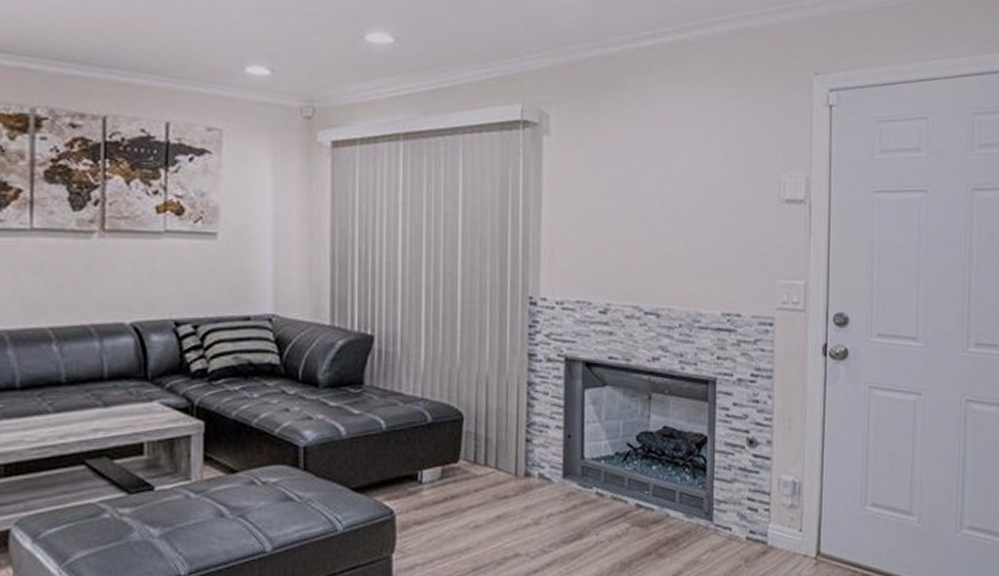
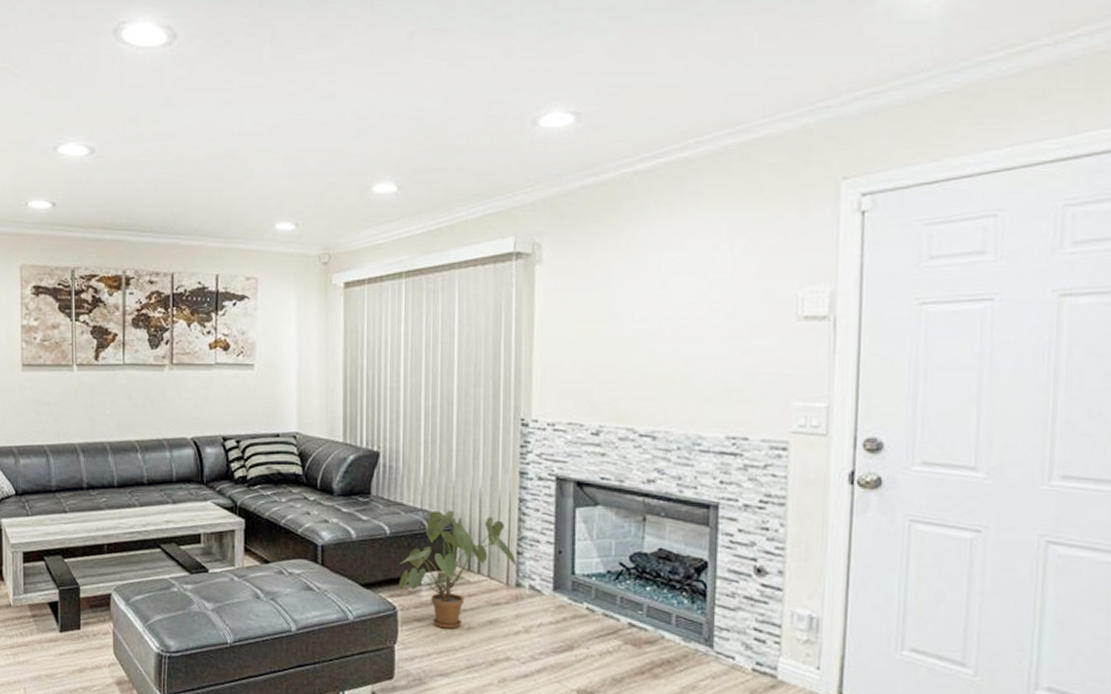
house plant: none [397,398,527,530] -> present [399,510,518,629]

